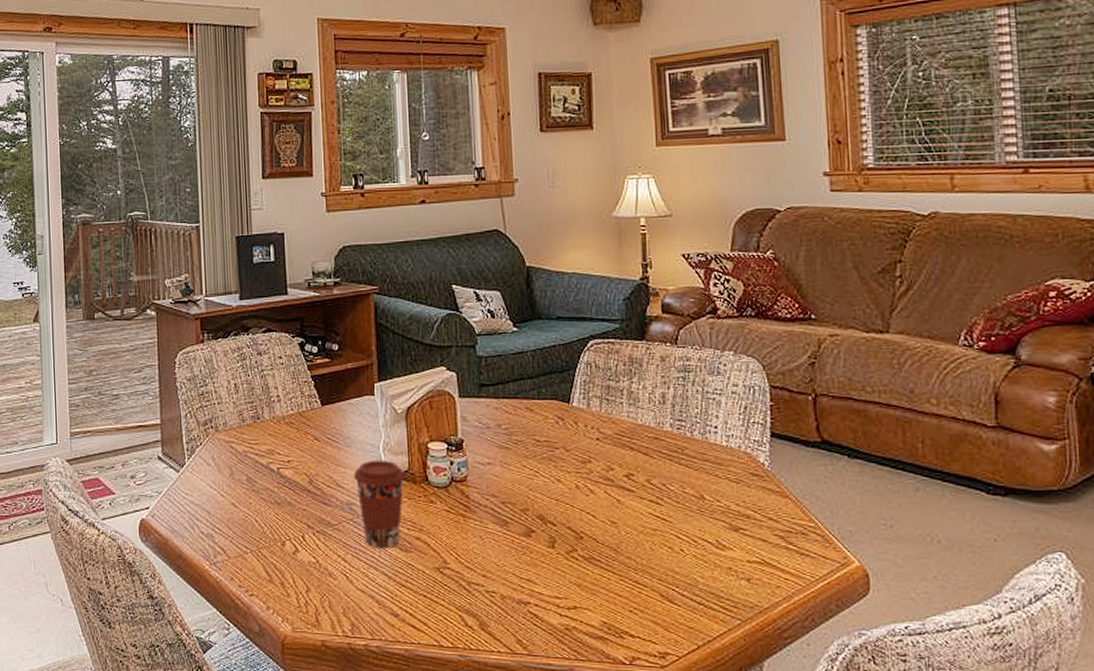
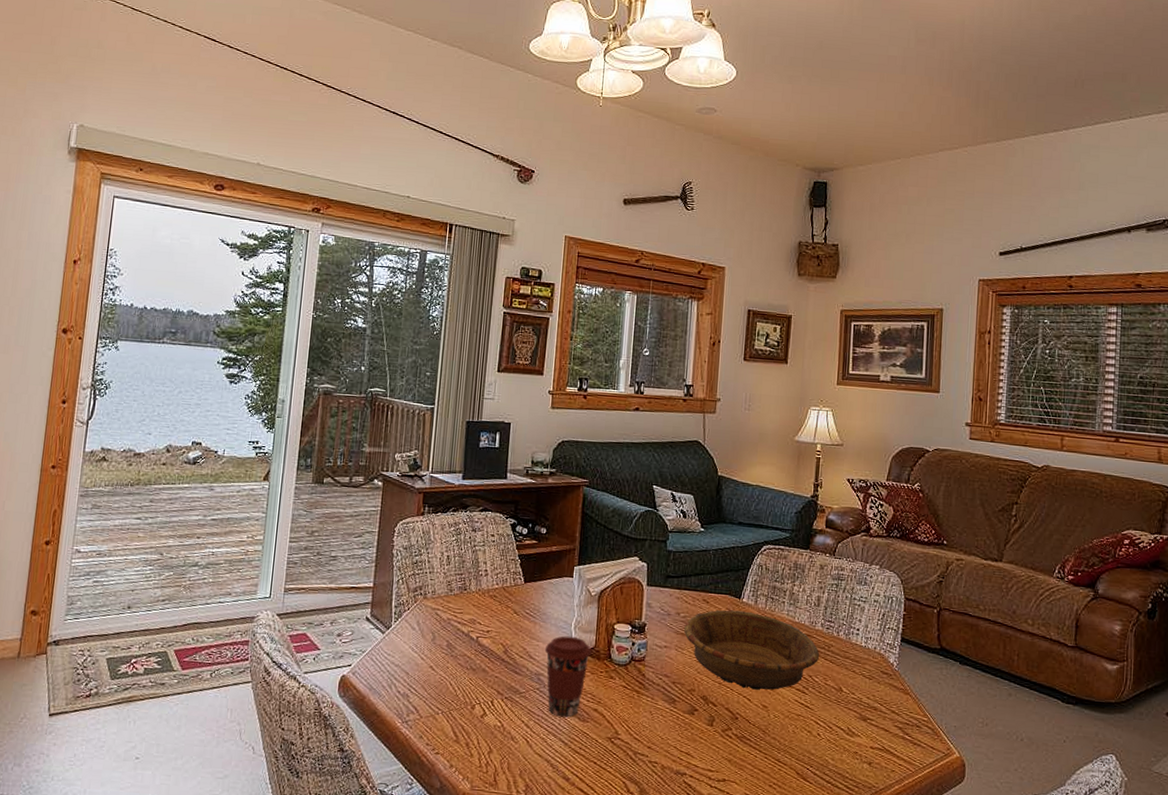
decorative bowl: none [507,417,672,504] -> present [683,610,819,690]

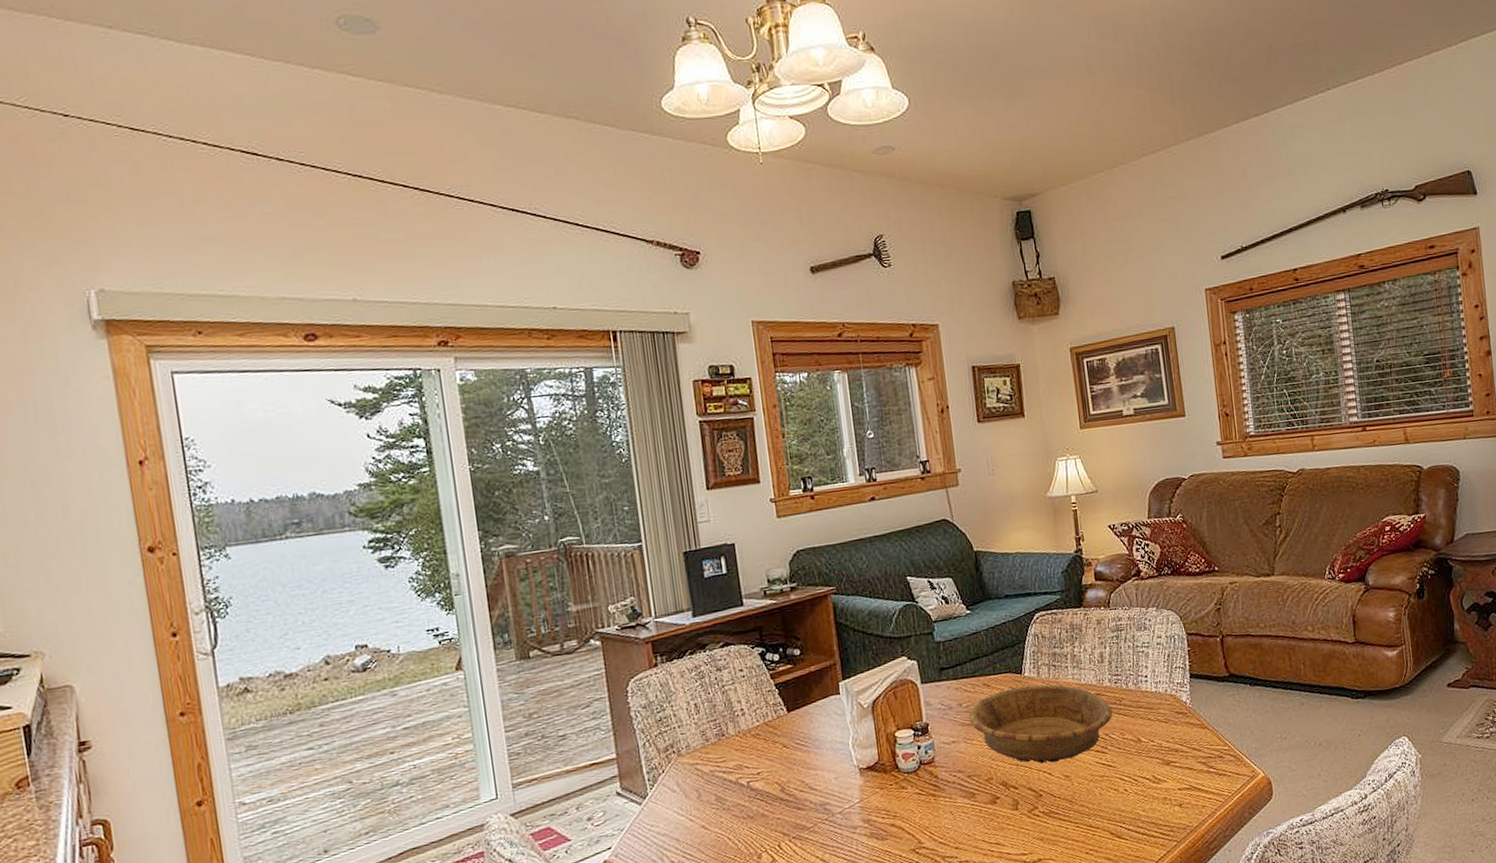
coffee cup: present [544,636,592,718] -> none [824,755,877,842]

